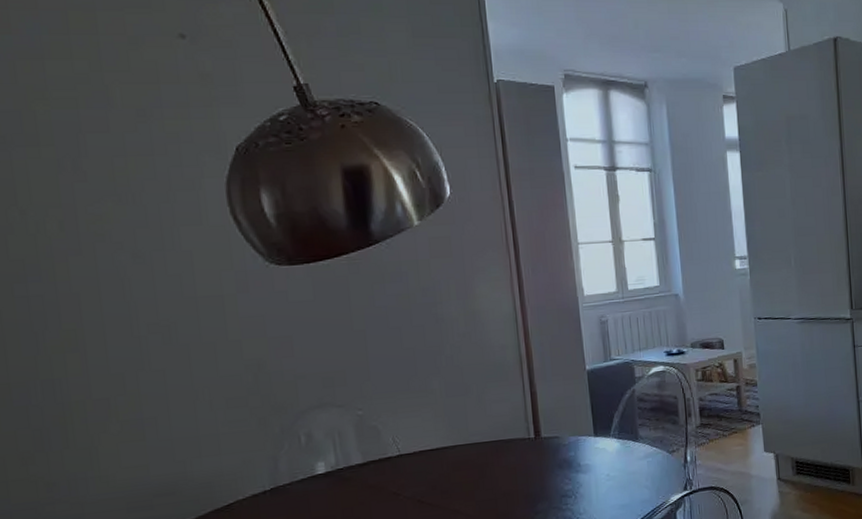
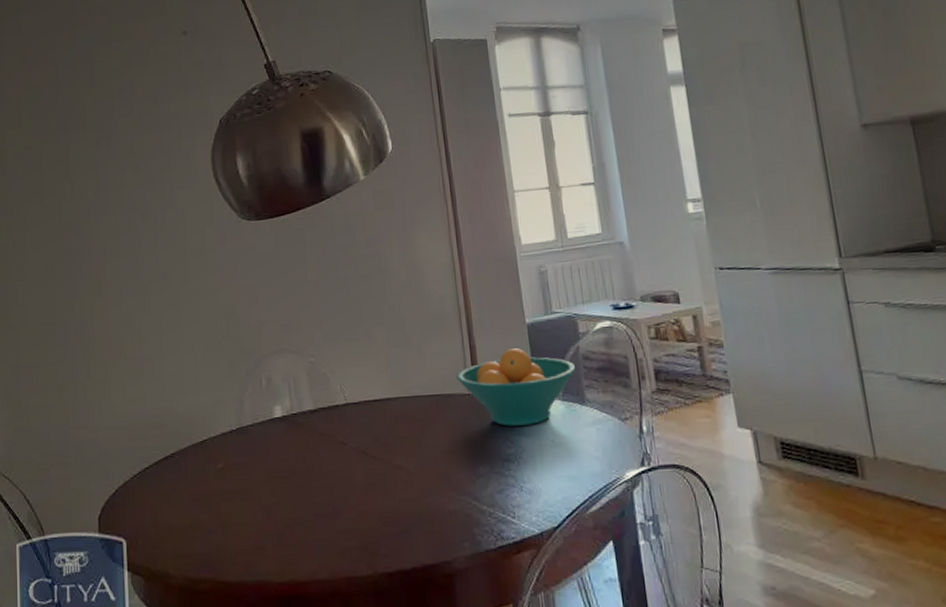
fruit bowl: none [516,393,631,465] -> present [456,348,576,426]

